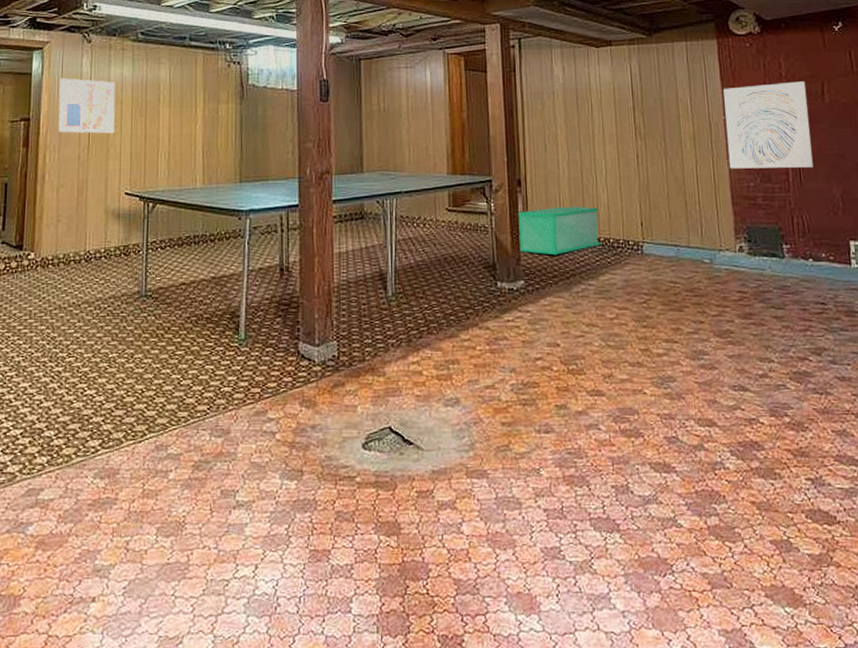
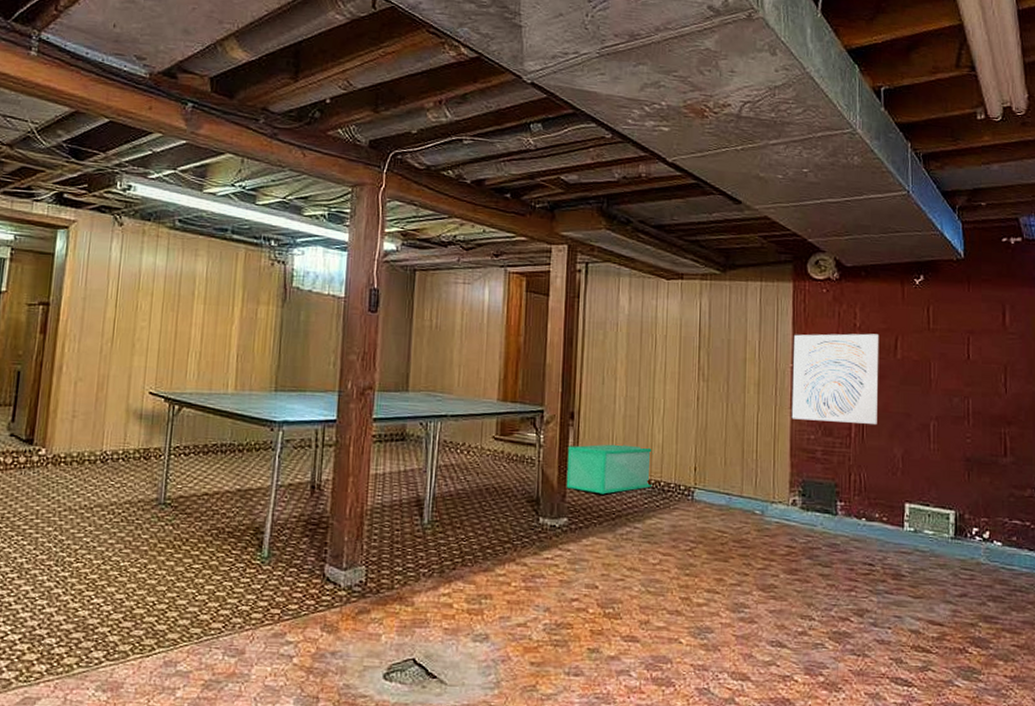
wall art: present [58,78,116,134] -> none [80,261,147,327]

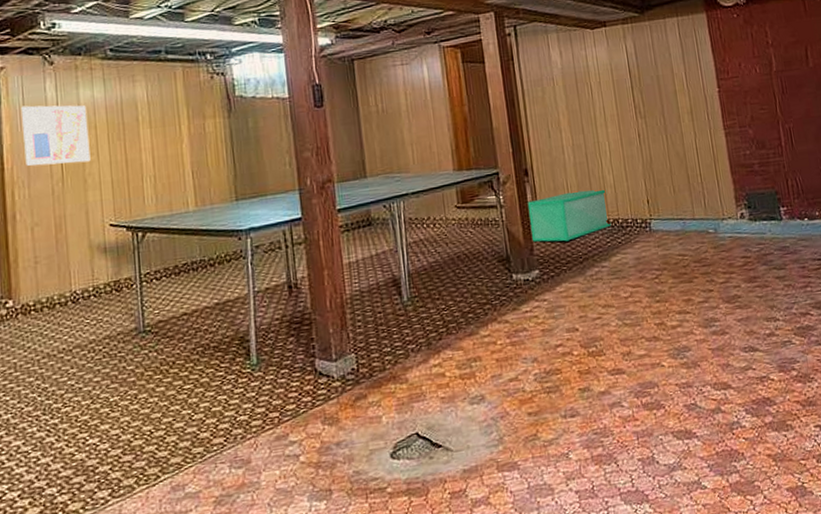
wall art: none [80,261,147,327] -> present [21,105,91,166]
wall art: present [791,333,879,424] -> none [715,47,803,139]

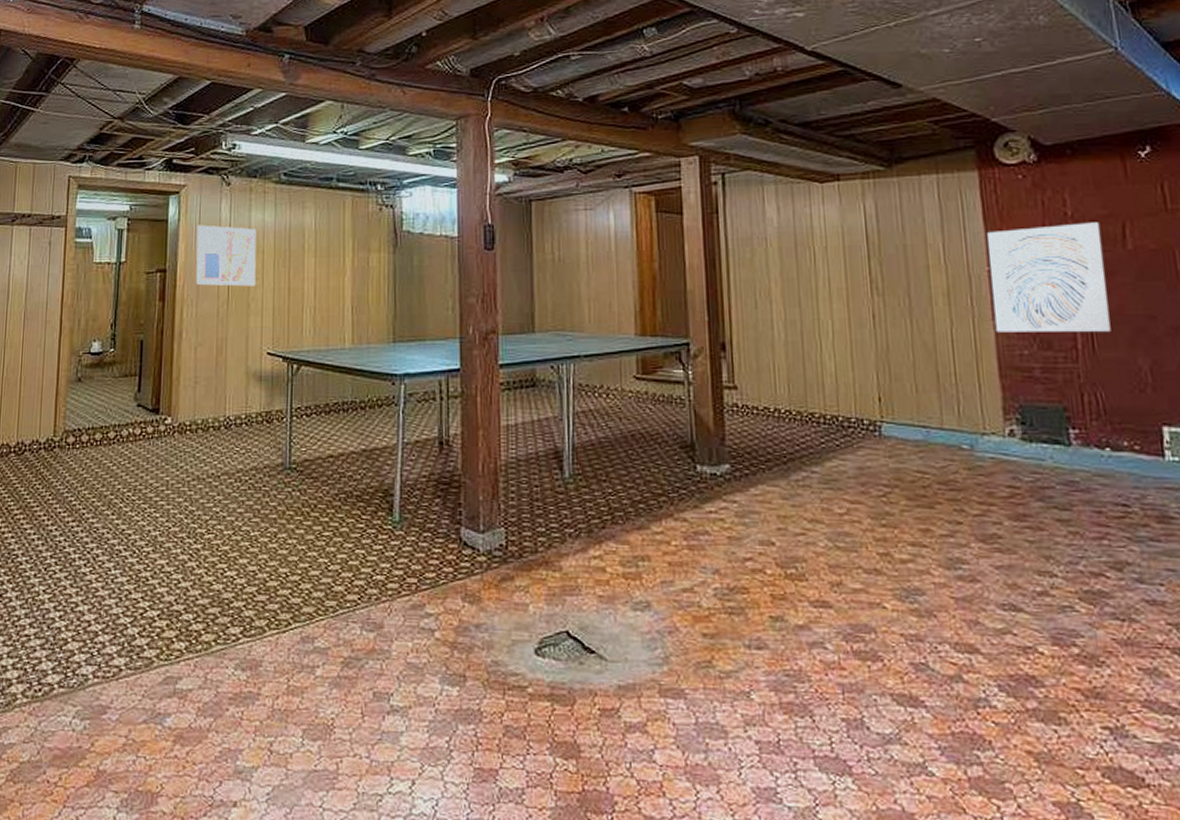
storage bin: present [527,189,612,242] -> none [721,376,829,435]
wall art: none [715,47,803,139] -> present [987,222,1111,333]

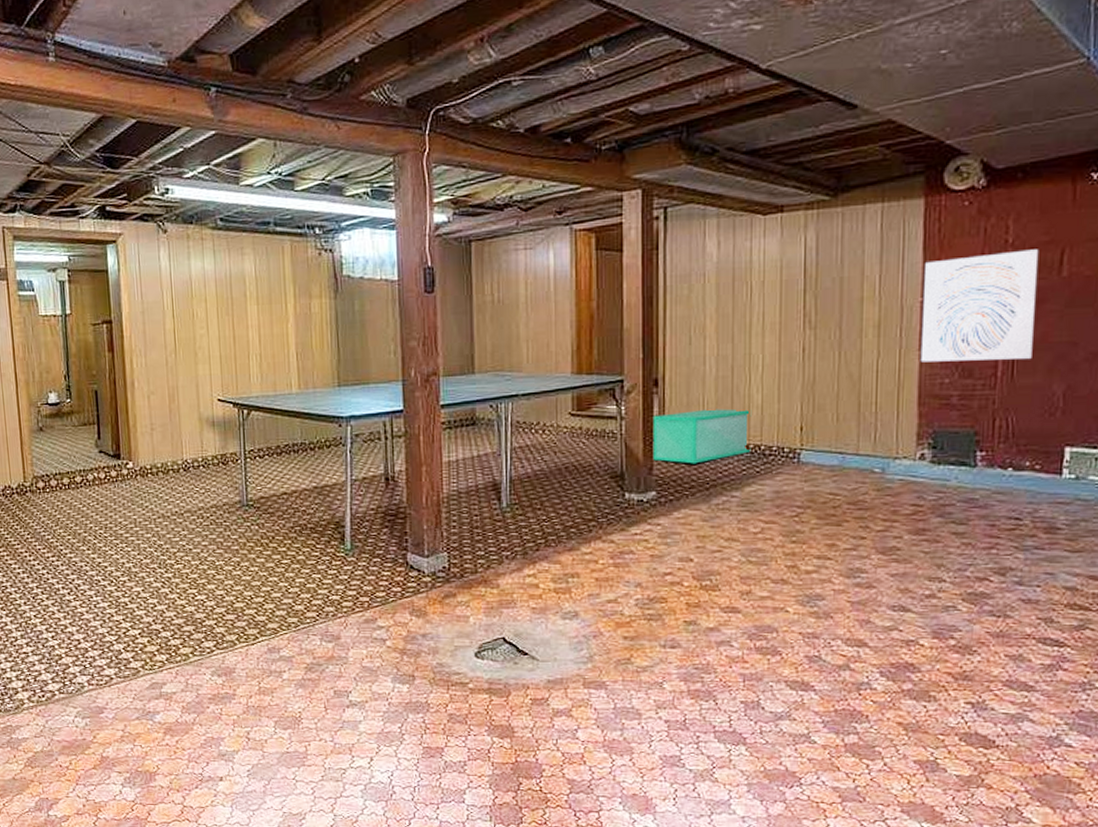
wall art: present [196,225,257,287] -> none [138,274,201,336]
storage bin: none [721,376,829,435] -> present [652,408,752,464]

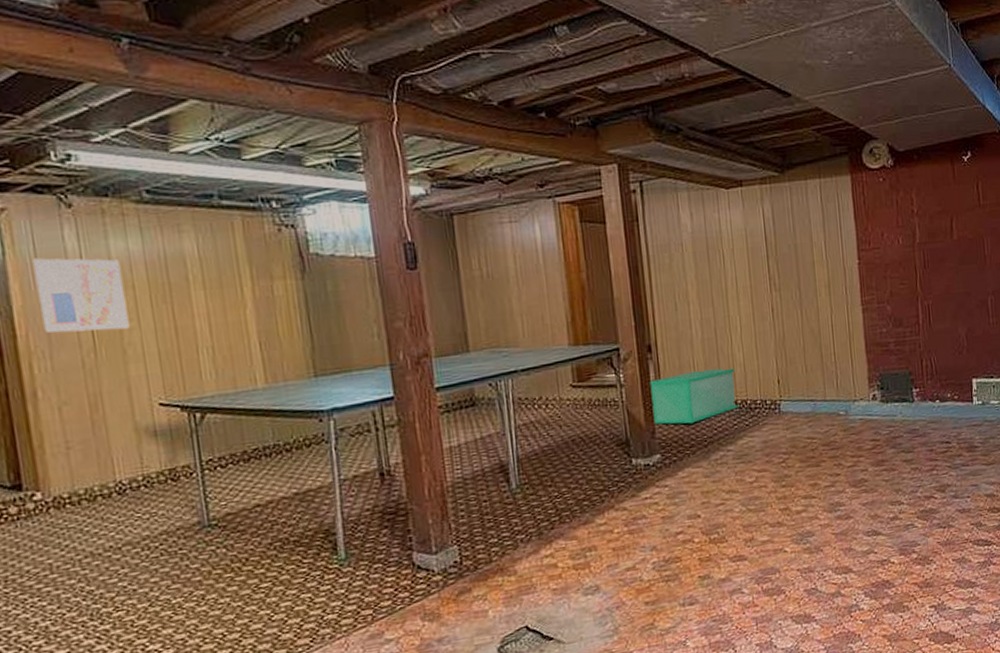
wall art: none [138,274,201,336] -> present [33,258,130,333]
wall art: present [920,249,1039,362] -> none [857,217,941,316]

